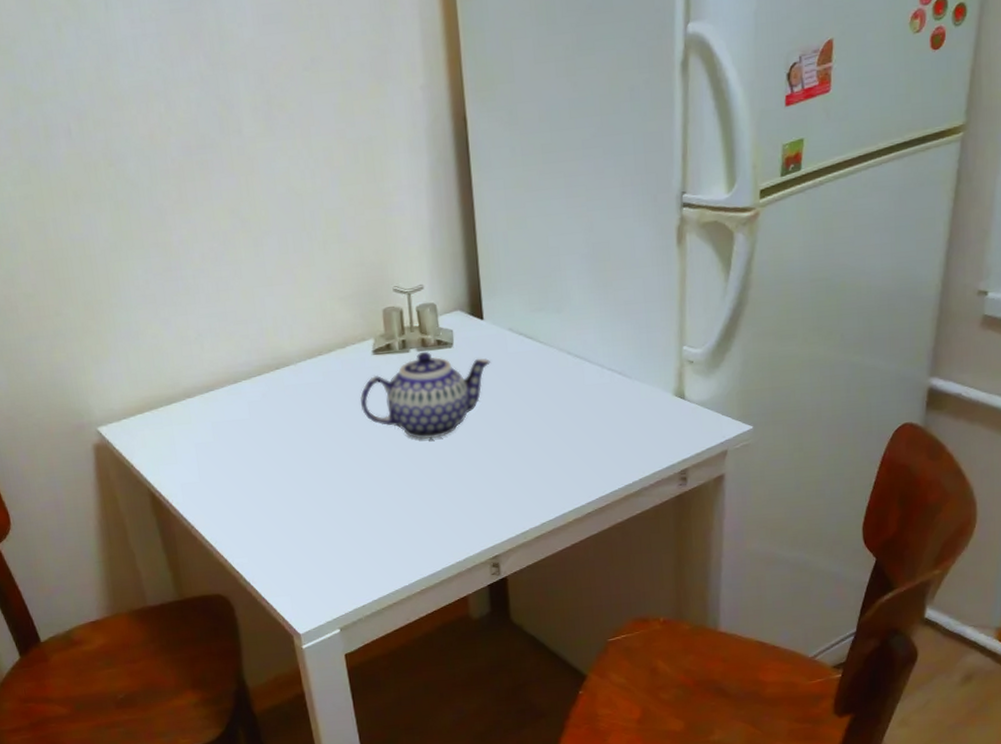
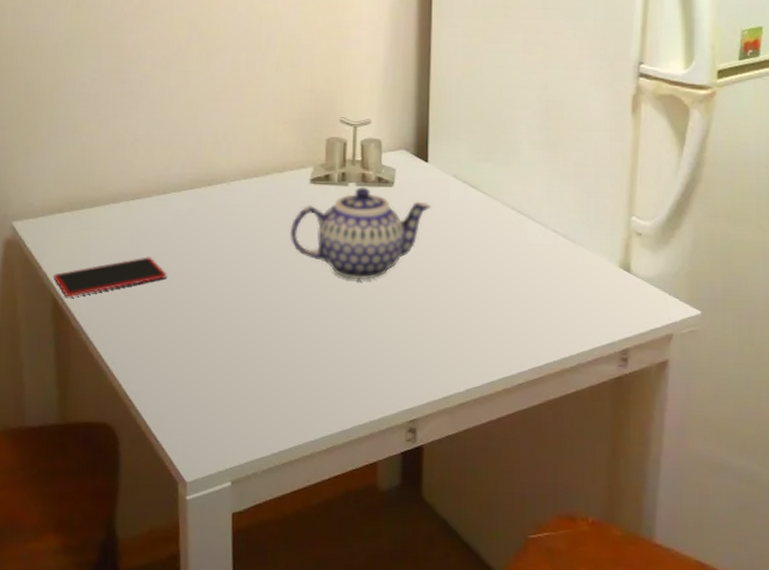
smartphone: none [145,443,252,490] -> present [52,257,167,297]

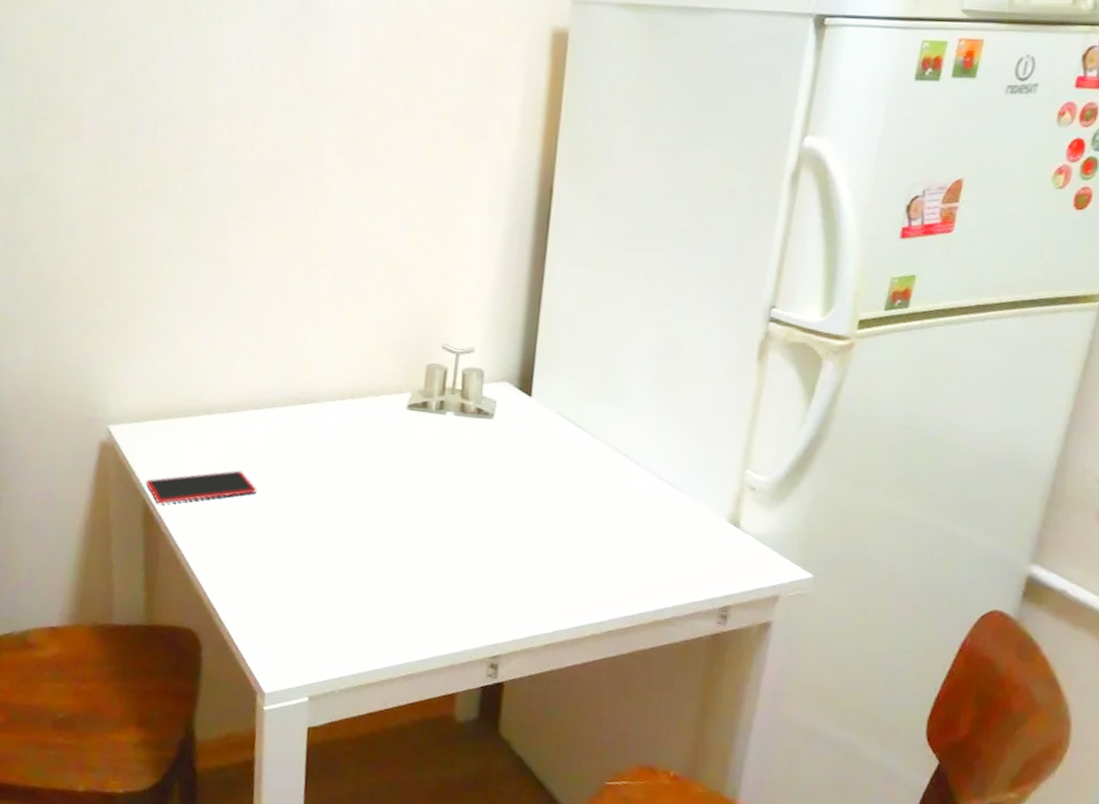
teapot: present [290,187,432,280] -> none [382,416,532,512]

